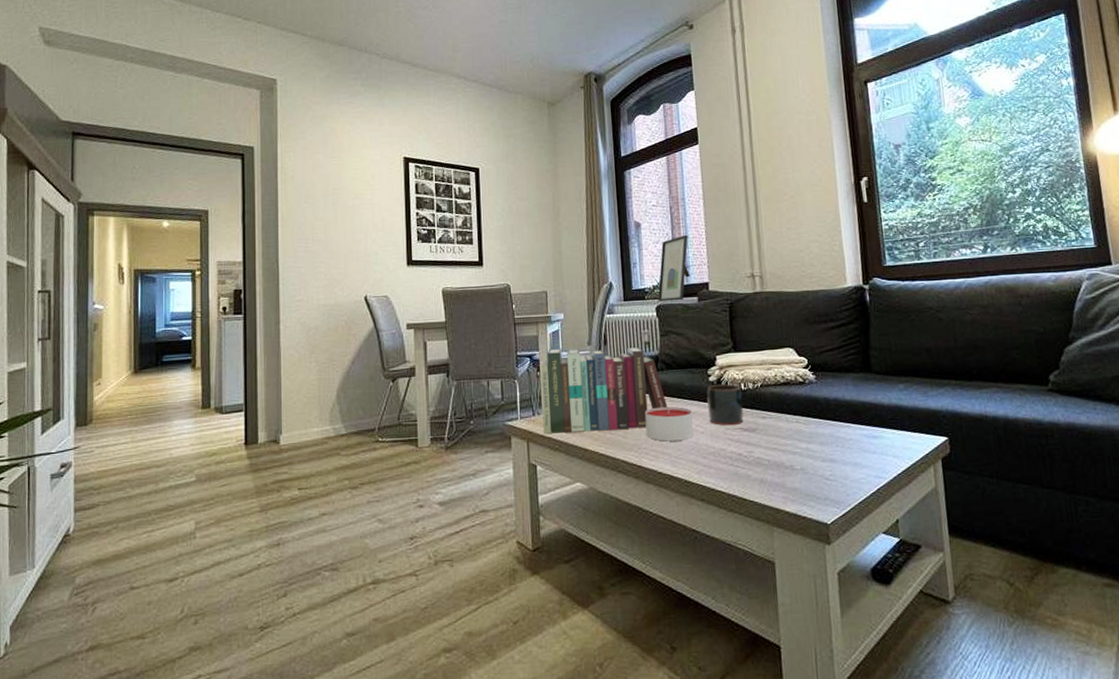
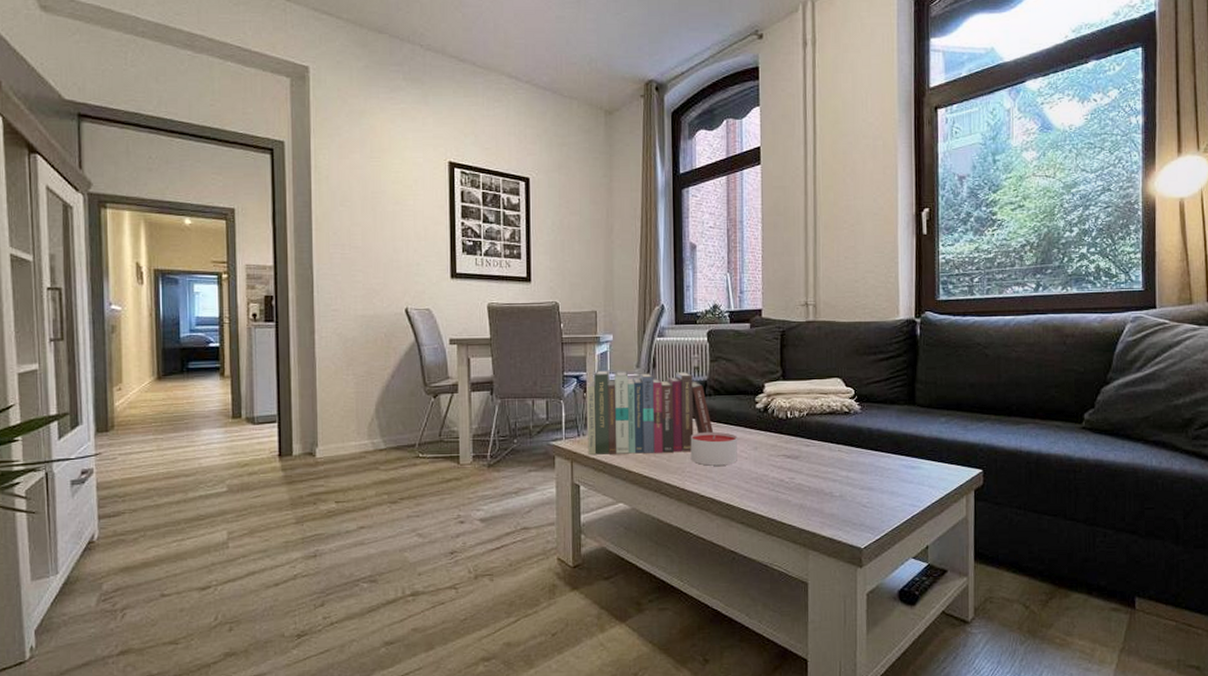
picture frame: present [657,234,690,302] -> none [709,259,744,328]
mug: present [706,384,744,426] -> none [753,412,789,453]

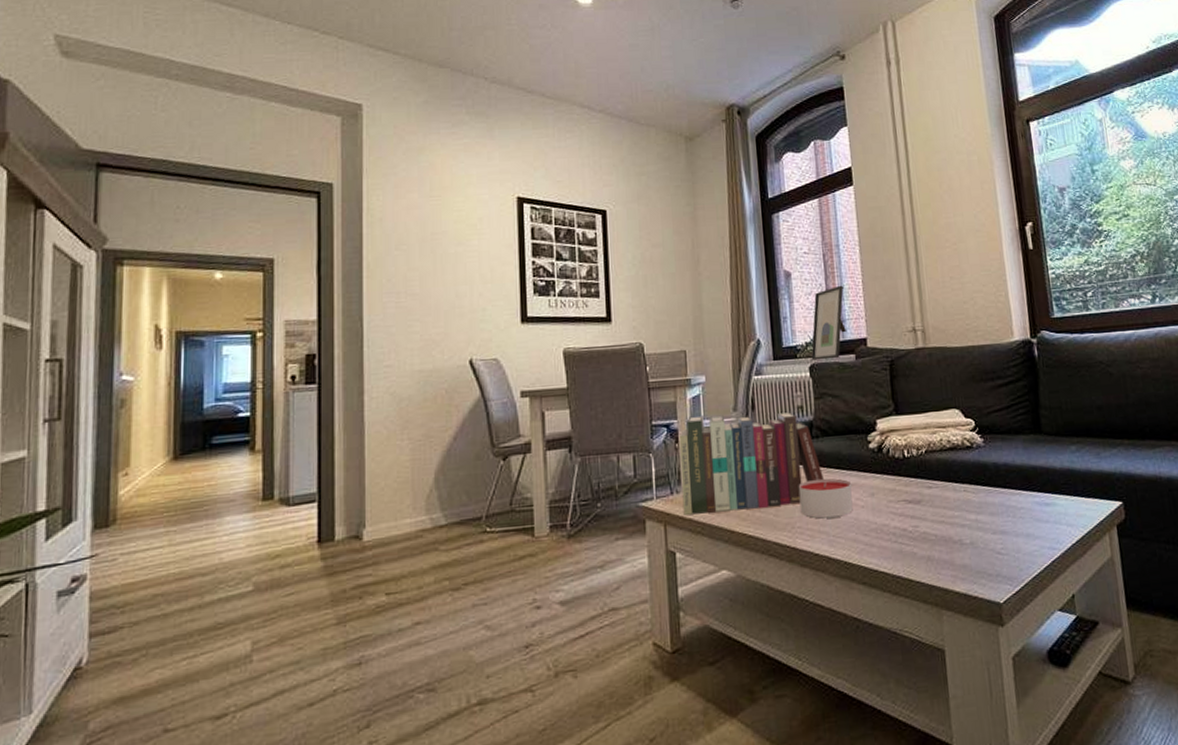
picture frame: none [709,259,744,328] -> present [811,285,846,361]

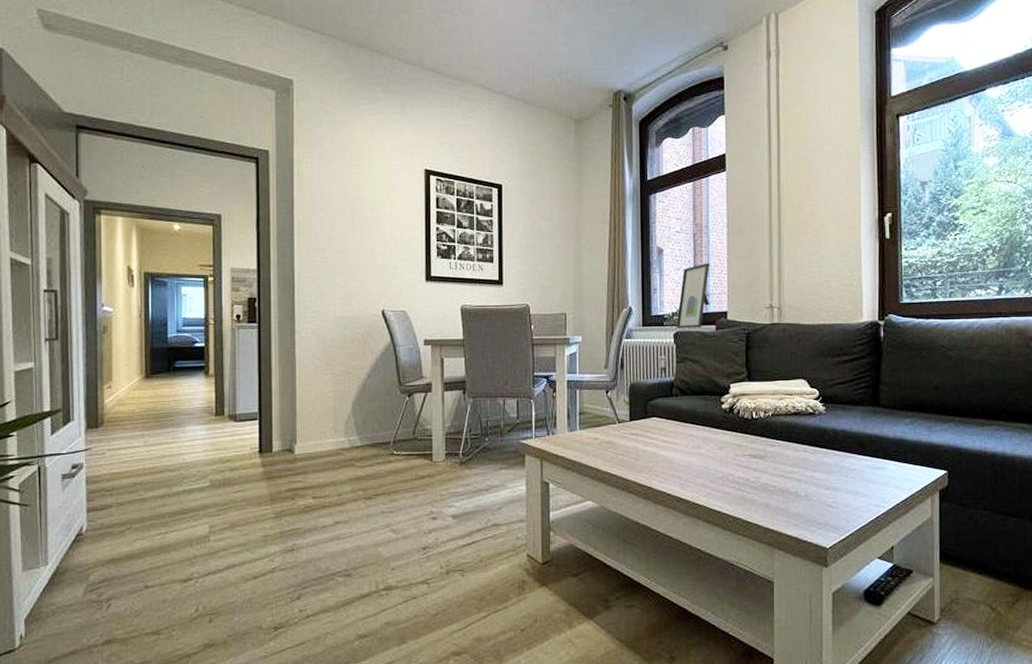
books: present [678,412,825,515] -> none [556,370,681,453]
candle: present [798,478,853,519] -> none [657,431,704,465]

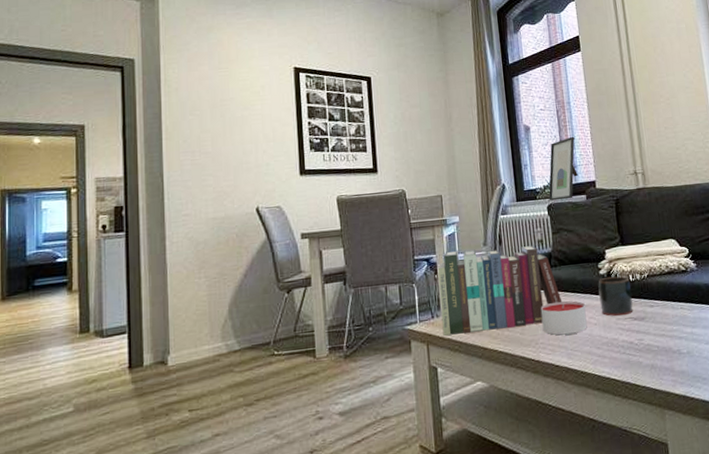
books: none [556,370,681,453] -> present [437,246,563,336]
candle: none [657,431,704,465] -> present [540,301,587,336]
mug: none [719,412,754,453] -> present [598,276,633,317]

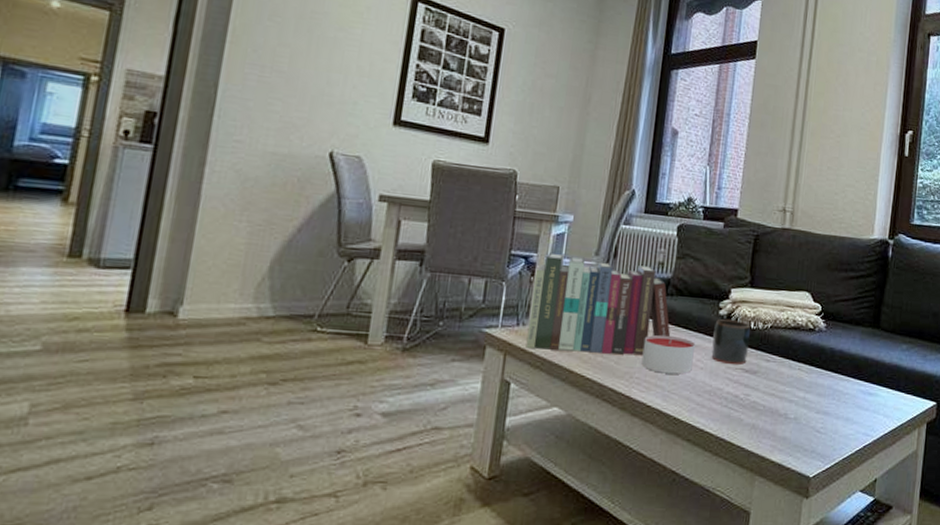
picture frame: present [548,136,578,201] -> none [681,153,726,224]

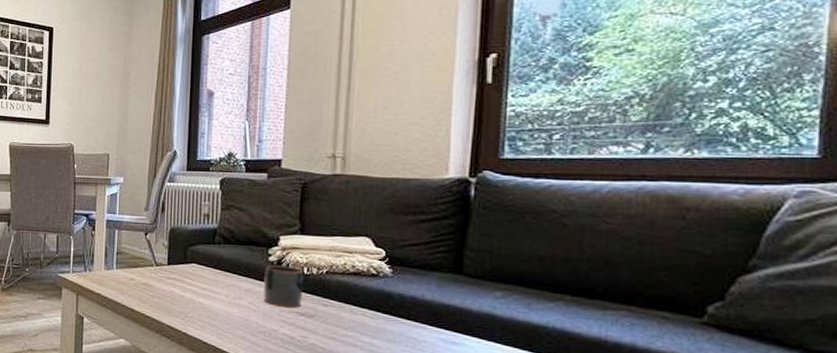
books: present [525,252,671,356] -> none [93,210,221,298]
candle: present [641,334,695,375] -> none [194,279,246,316]

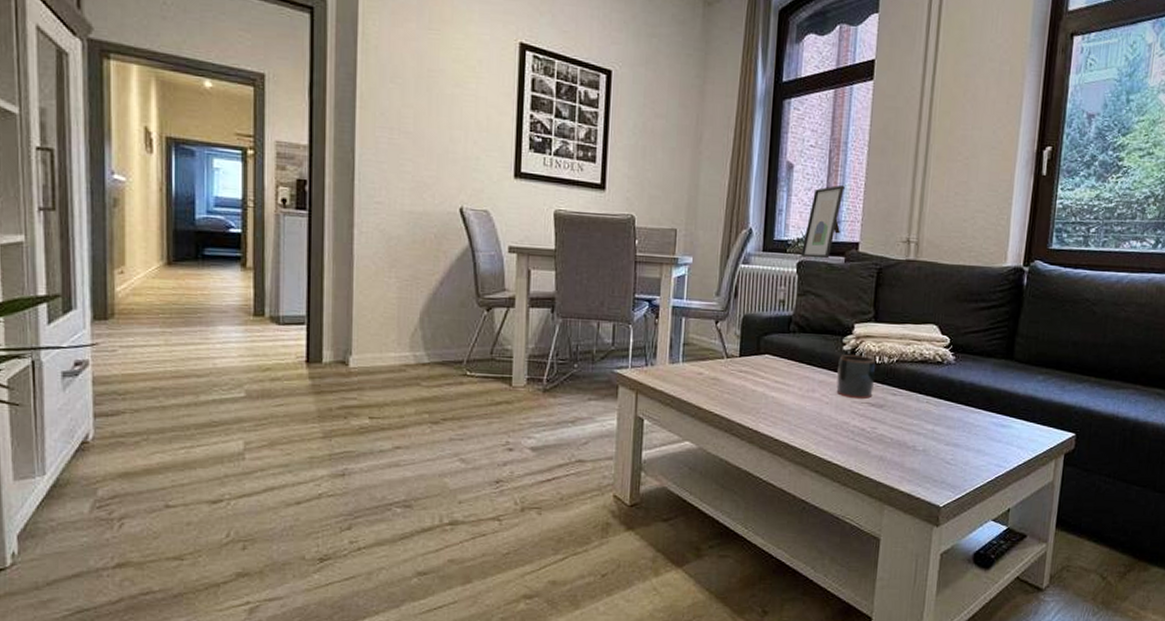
picture frame: none [223,107,265,177] -> present [800,184,845,260]

